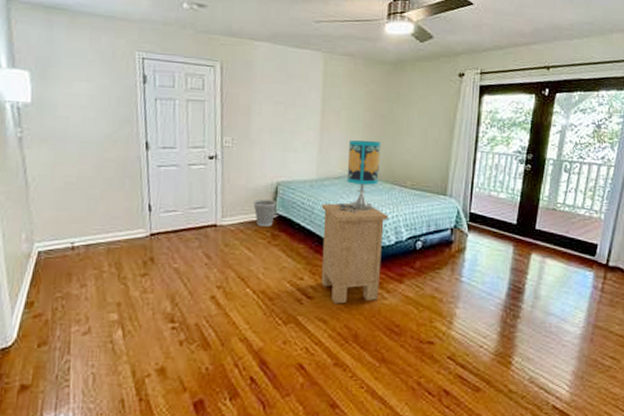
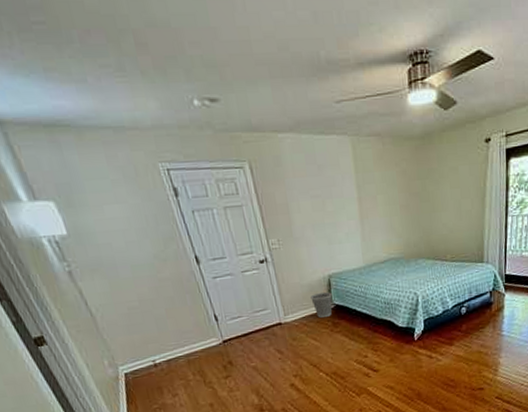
nightstand: present [321,203,388,304] -> none [372,283,434,372]
table lamp: present [338,139,381,213] -> none [388,220,421,292]

